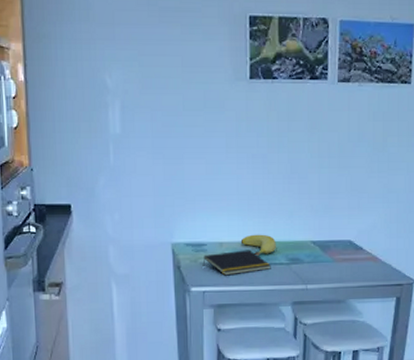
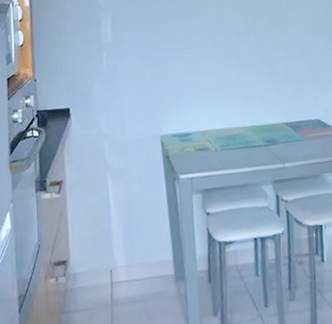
notepad: present [202,250,271,276] -> none [189,135,251,162]
banana: present [240,234,277,256] -> none [221,120,254,141]

